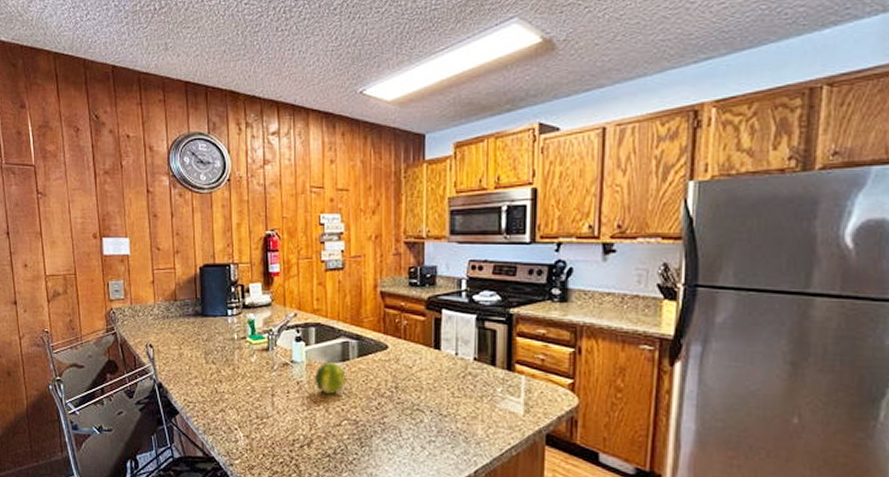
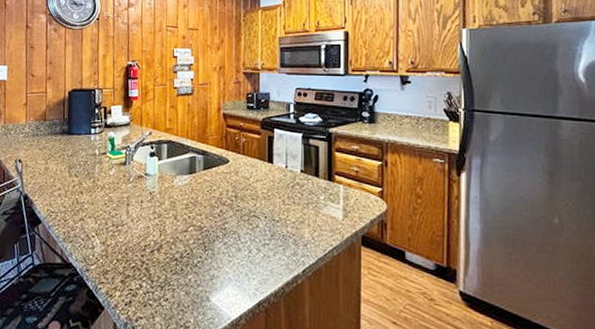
fruit: present [314,361,346,394] -> none [165,174,193,203]

